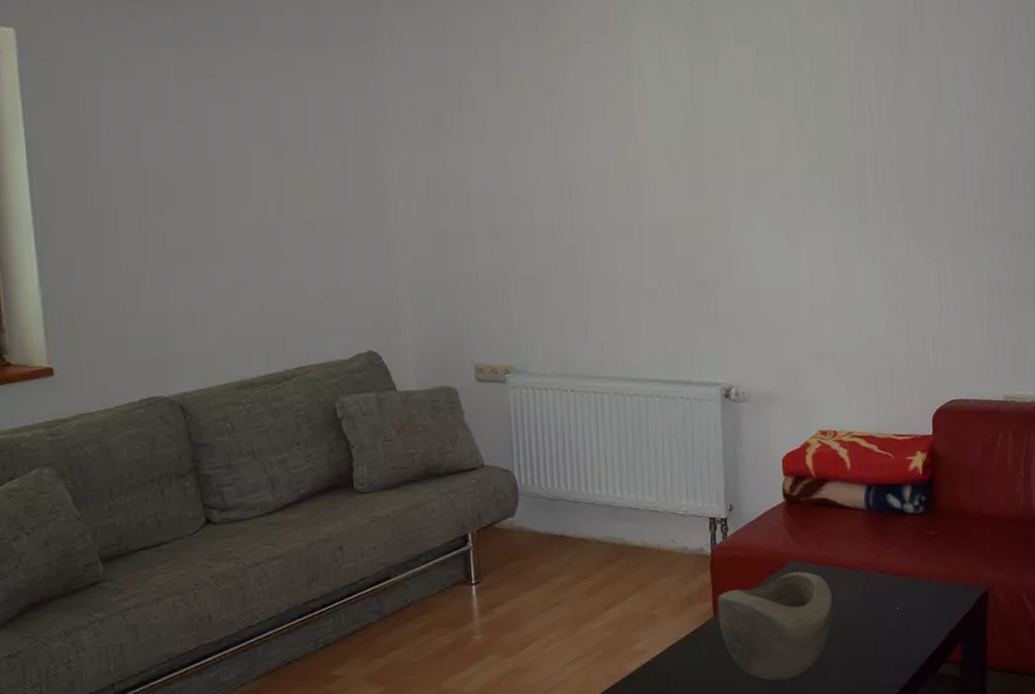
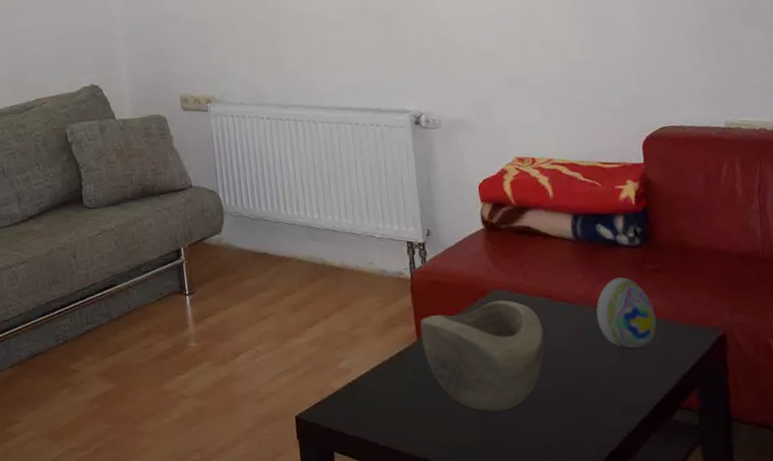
decorative egg: none [880,544,932,611] -> present [596,277,657,349]

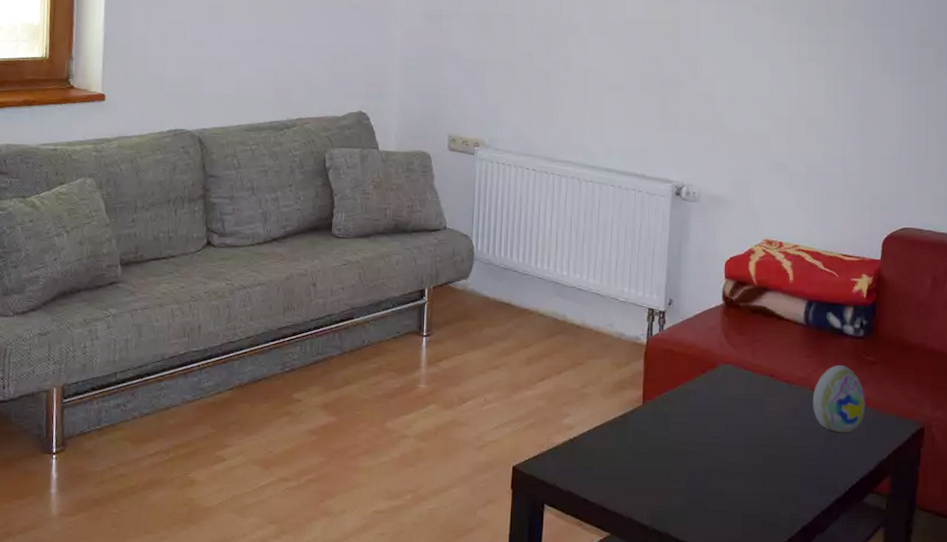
decorative bowl: present [420,300,545,412] -> none [647,374,762,480]

